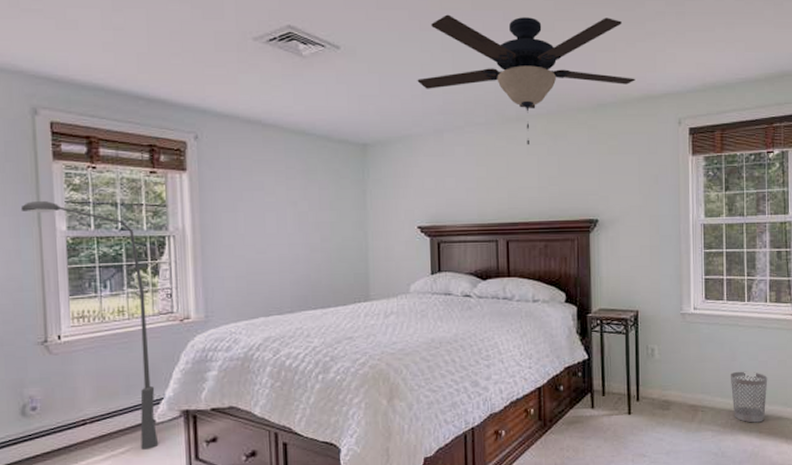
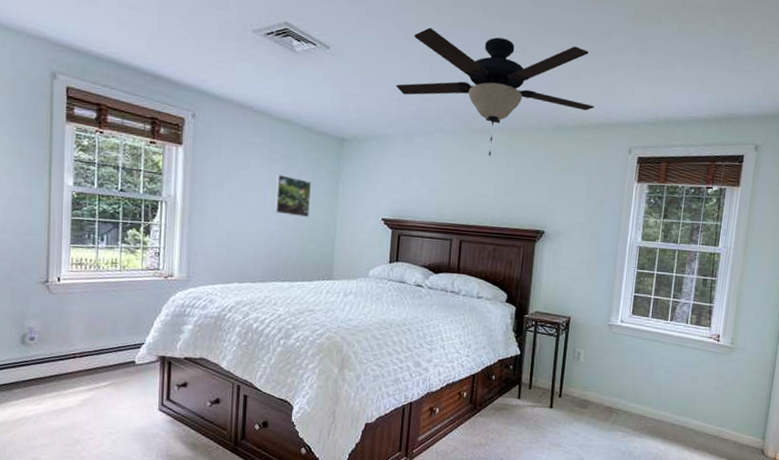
floor lamp: present [20,201,159,450] -> none [34,156,138,386]
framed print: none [296,192,336,236] -> present [274,175,311,218]
wastebasket: present [730,371,768,423] -> none [644,382,680,430]

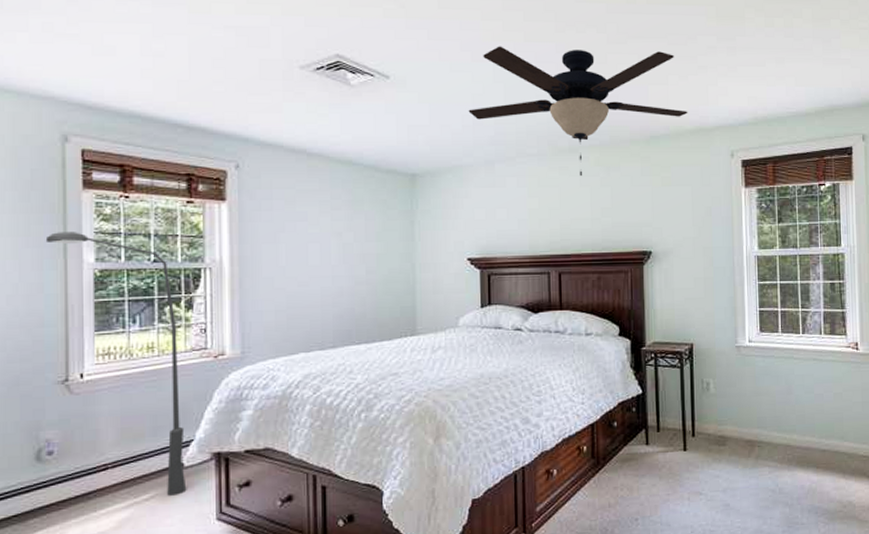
floor lamp: none [34,156,138,386] -> present [45,232,187,496]
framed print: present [274,175,311,218] -> none [341,222,382,268]

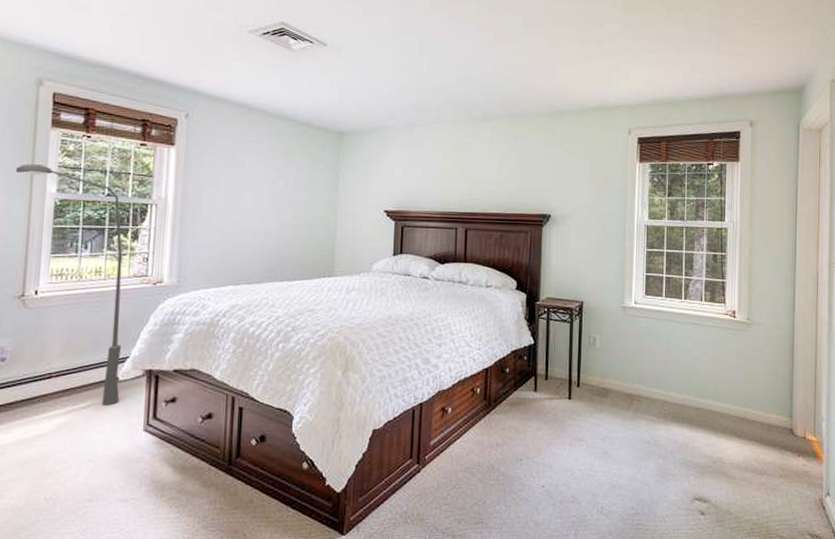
ceiling fan: present [468,46,688,177] -> none [394,22,592,144]

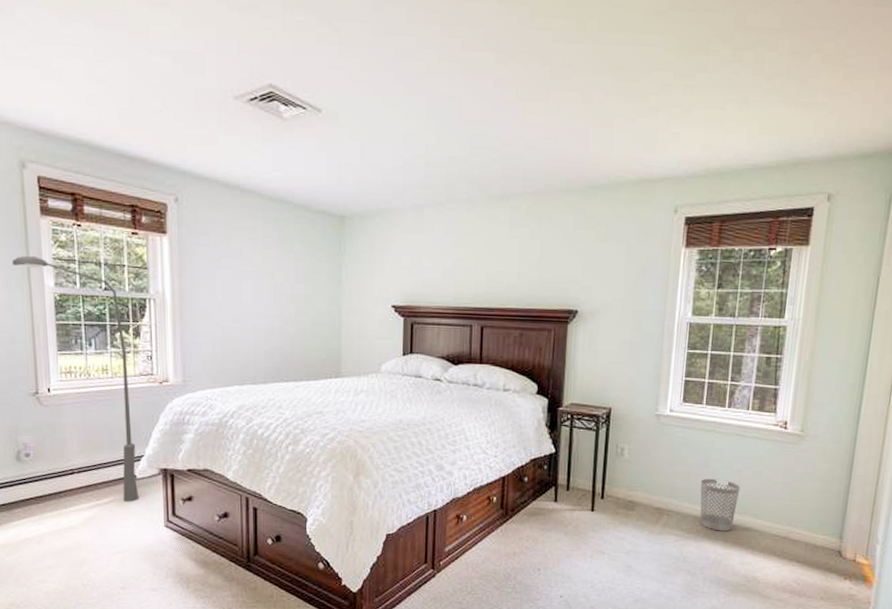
wastebasket: none [665,364,701,415] -> present [700,478,741,532]

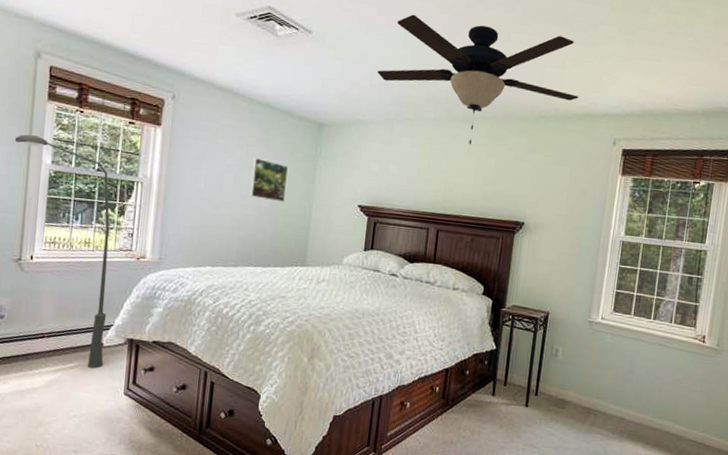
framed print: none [272,262,310,309] -> present [250,158,288,203]
ceiling fan: none [399,78,632,227] -> present [377,14,579,145]
wastebasket: present [700,478,741,532] -> none [624,383,662,434]

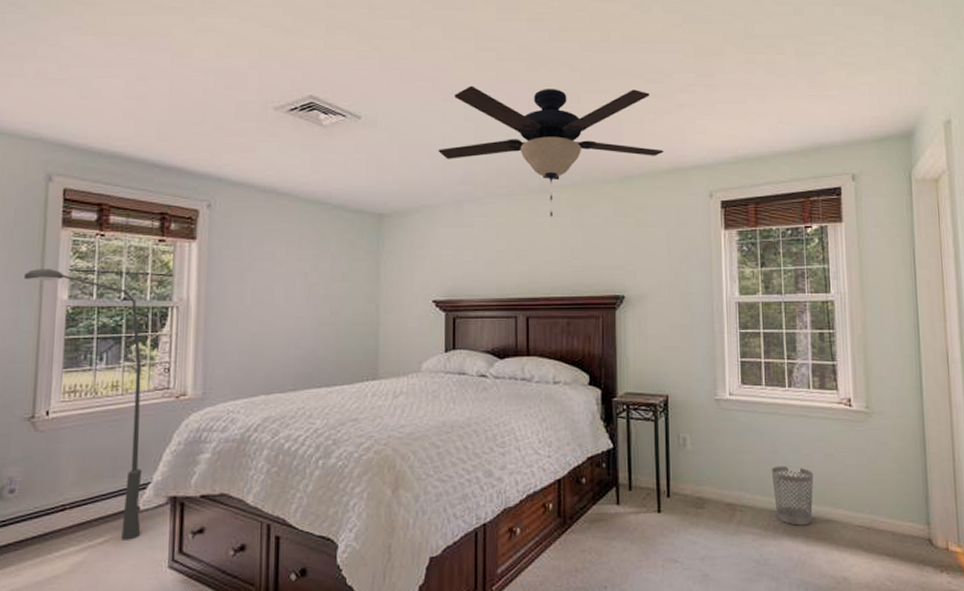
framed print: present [250,158,288,203] -> none [306,262,347,309]
wastebasket: none [624,383,662,434] -> present [771,465,814,526]

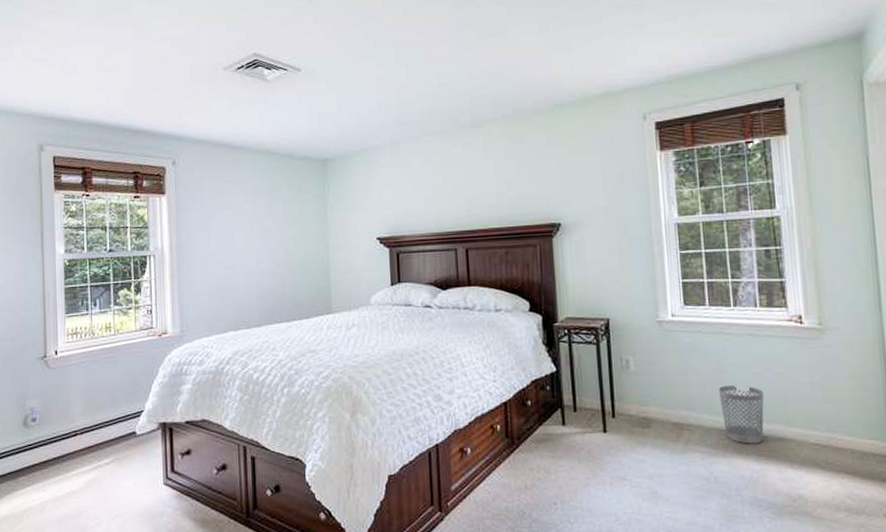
floor lamp: present [23,269,143,540] -> none [28,228,139,461]
ceiling fan: present [438,86,664,217] -> none [373,17,594,151]

